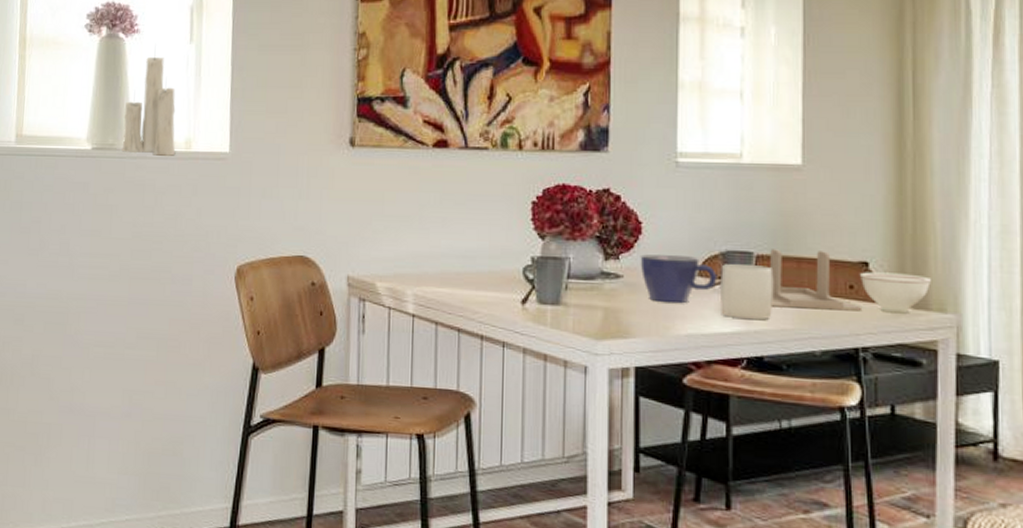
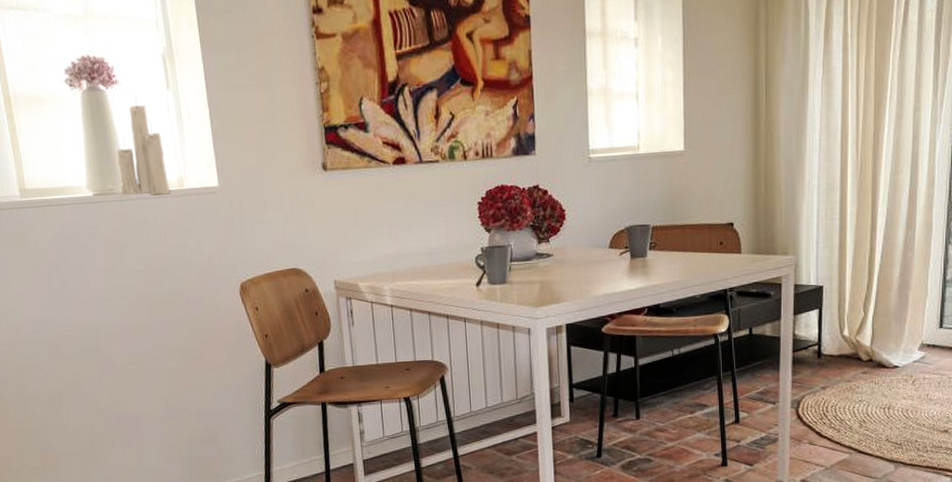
cup: present [640,253,717,304] -> none [565,233,624,272]
mug: present [721,264,774,321] -> none [626,234,666,278]
napkin holder: present [770,249,861,312] -> none [662,218,728,266]
bowl: present [859,272,932,314] -> none [727,228,778,260]

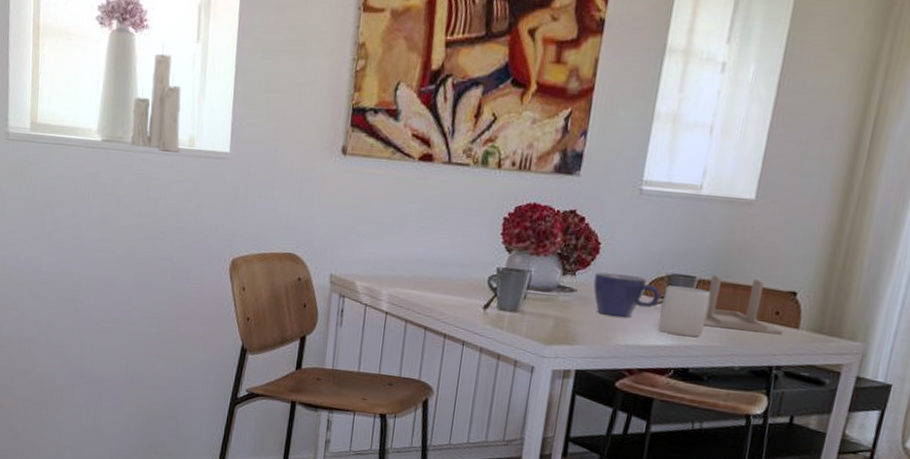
cup: none [565,233,624,272] -> present [593,271,661,318]
mug: none [626,234,666,278] -> present [658,285,711,337]
napkin holder: none [662,218,728,266] -> present [703,275,782,335]

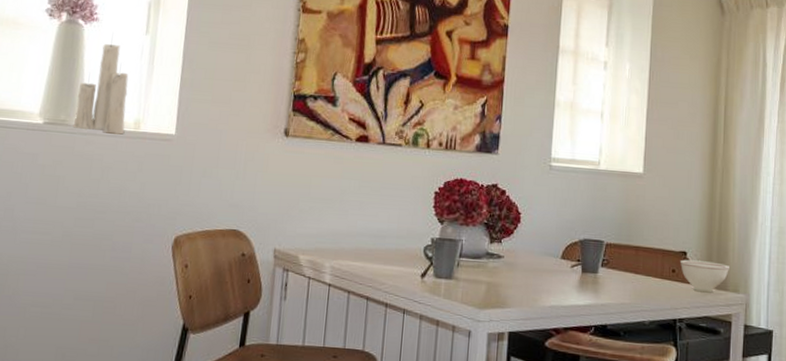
cup: present [593,271,661,318] -> none [517,239,576,281]
mug: present [658,285,711,337] -> none [577,250,618,296]
napkin holder: present [703,275,782,335] -> none [614,239,680,290]
bowl: none [786,300,850,340] -> present [679,259,731,293]

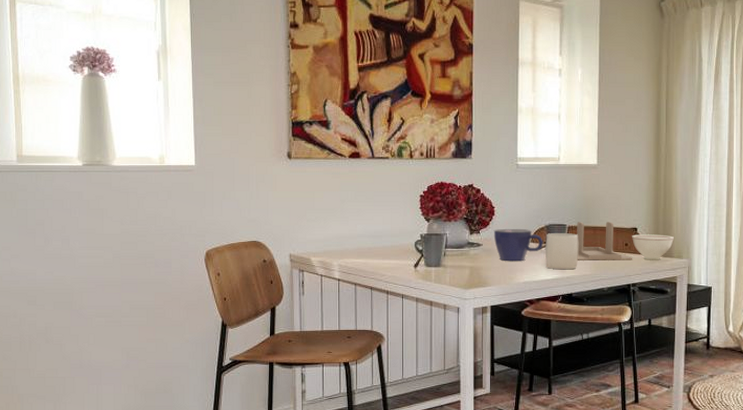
candle: present [72,32,129,135] -> none [107,80,152,170]
cup: none [517,239,576,281] -> present [493,228,543,262]
mug: none [577,250,618,296] -> present [546,233,579,270]
napkin holder: none [614,239,680,290] -> present [577,222,632,260]

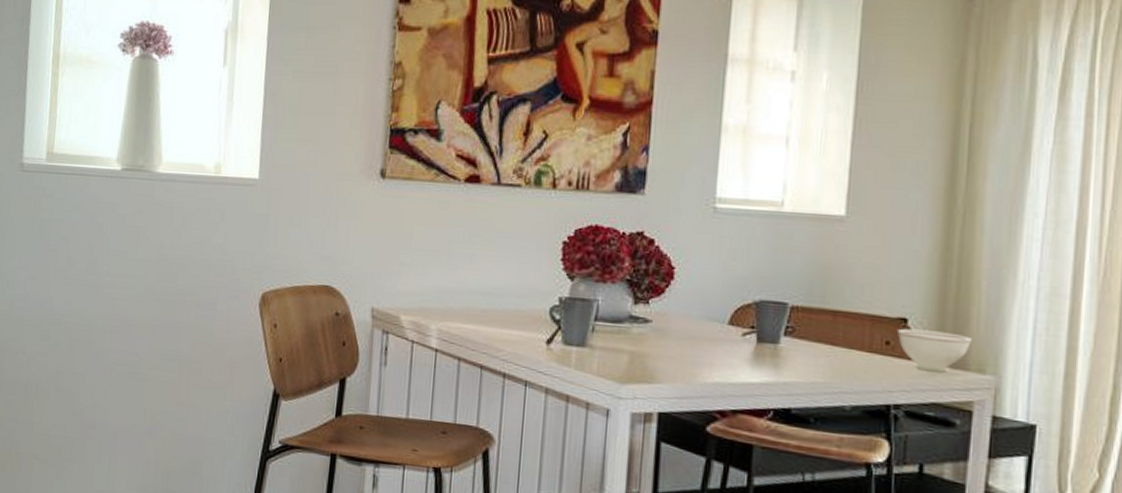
cup: present [493,228,543,262] -> none [670,299,749,351]
mug: present [546,233,579,270] -> none [750,314,808,372]
napkin holder: present [577,222,632,260] -> none [802,300,896,368]

